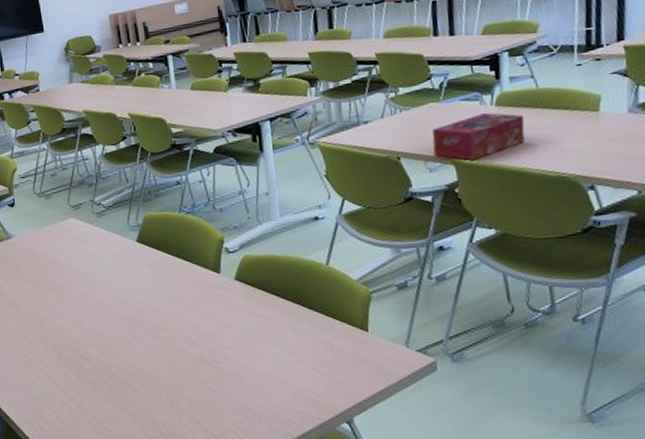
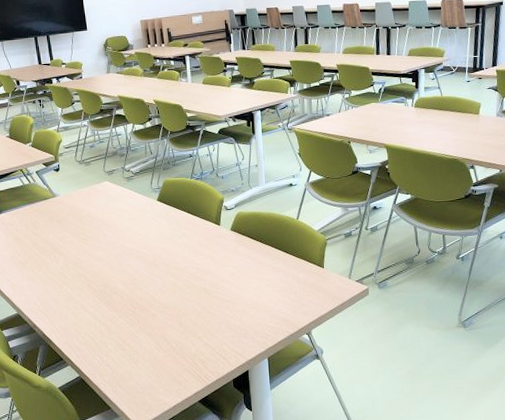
tissue box: present [431,112,525,160] -> none [372,111,433,145]

